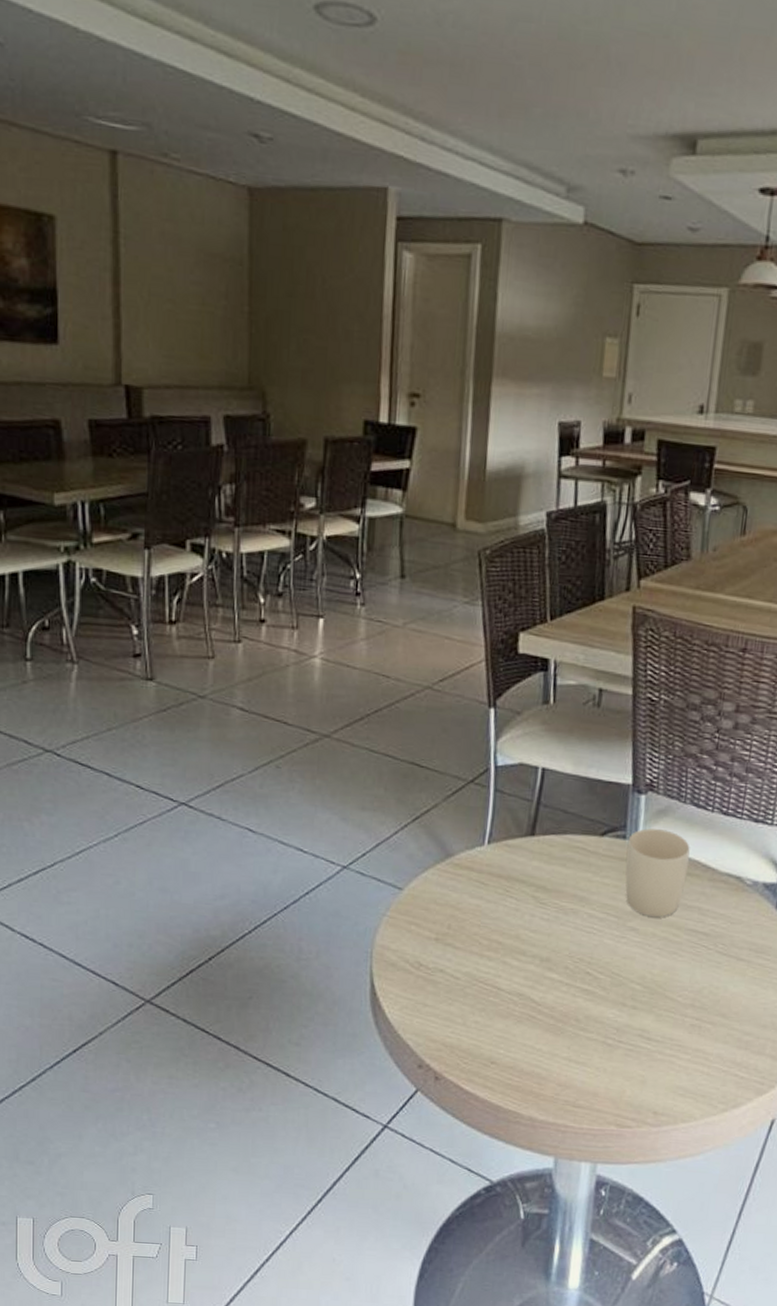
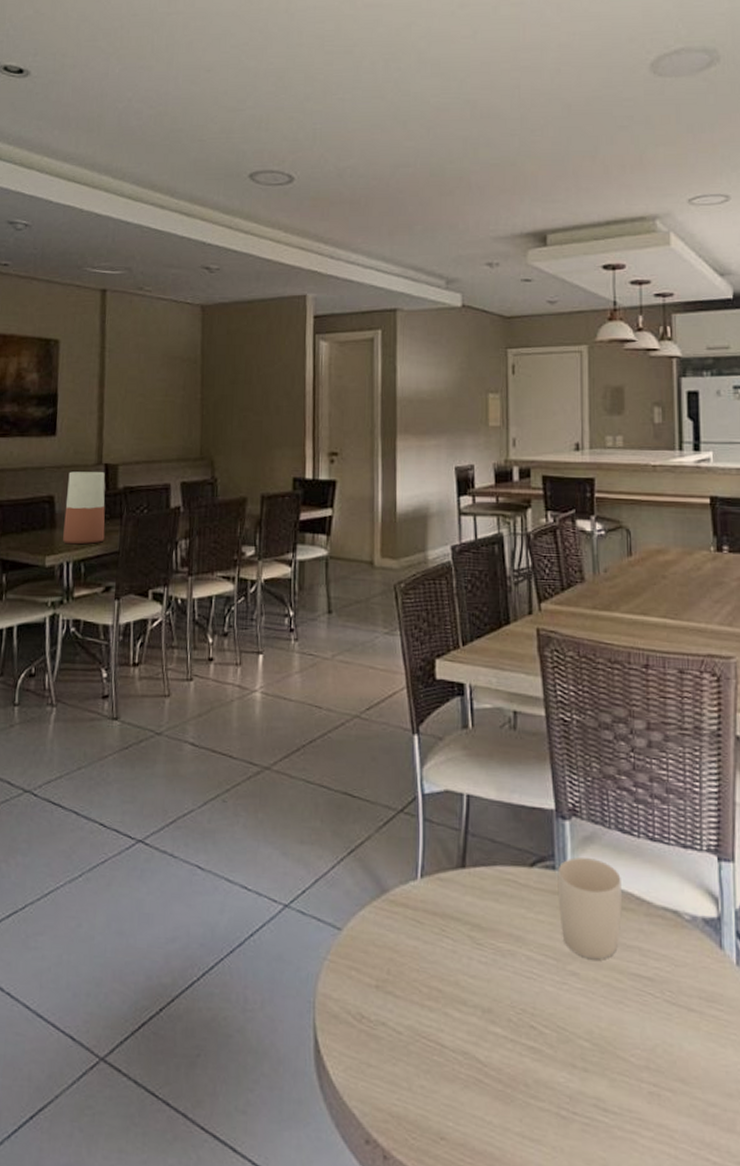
vase: none [75,391,129,483] -> present [63,471,106,545]

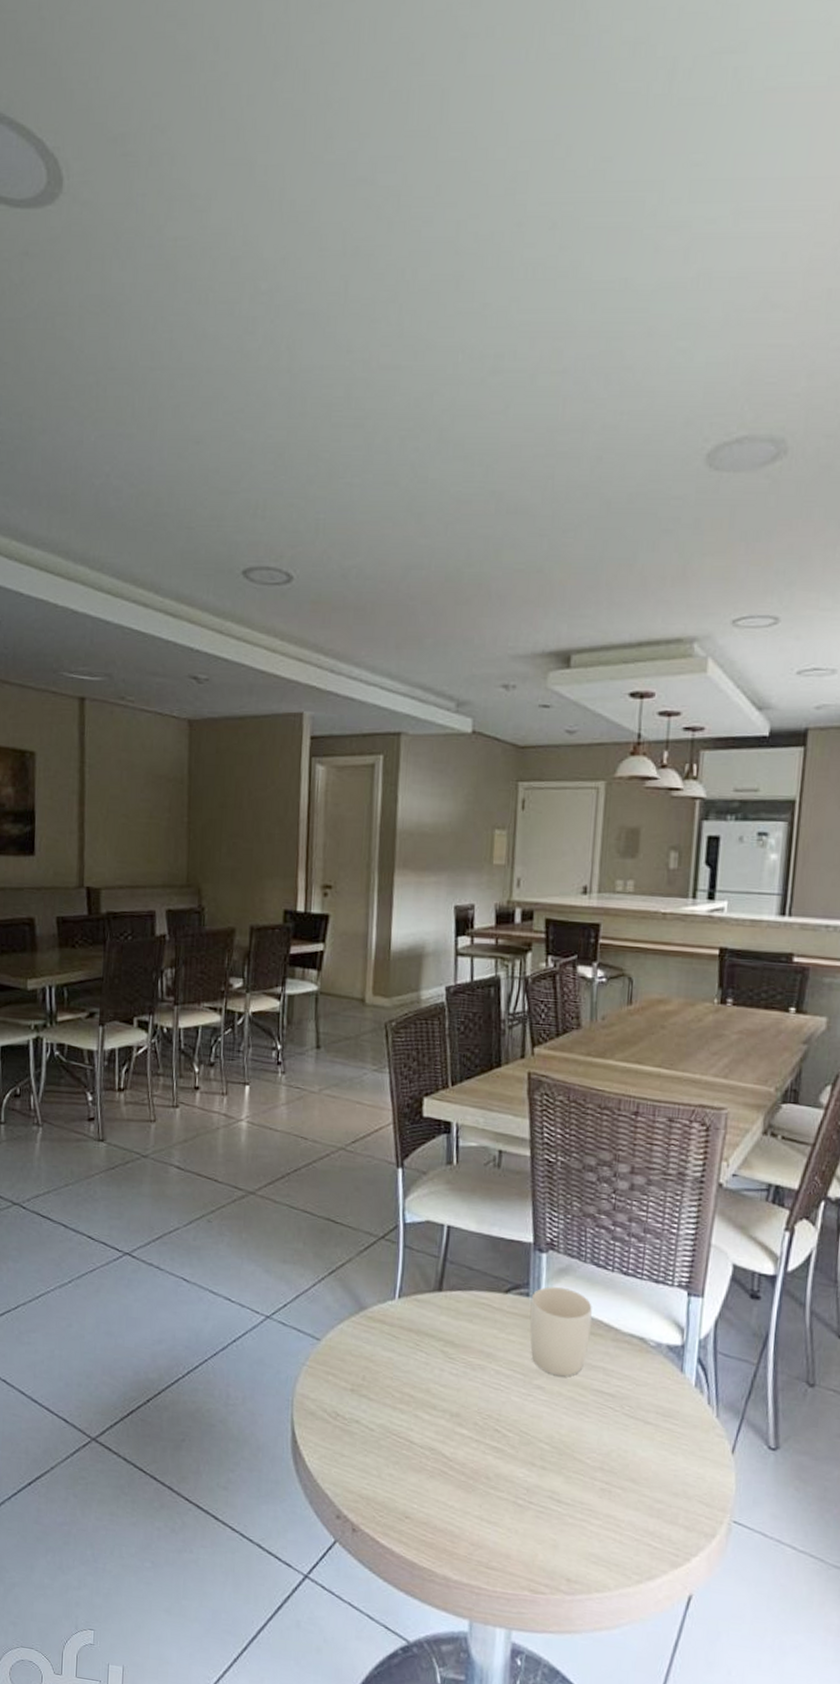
vase: present [63,471,106,545] -> none [45,893,88,970]

